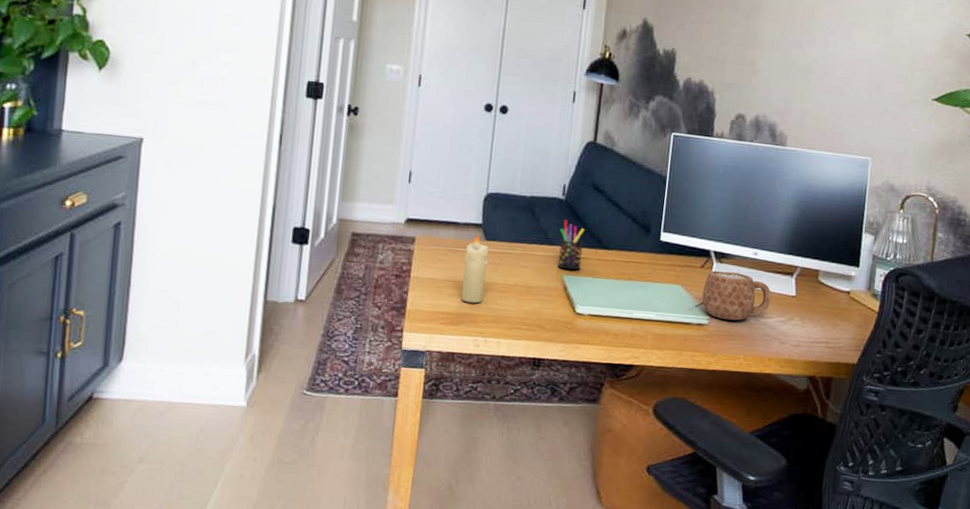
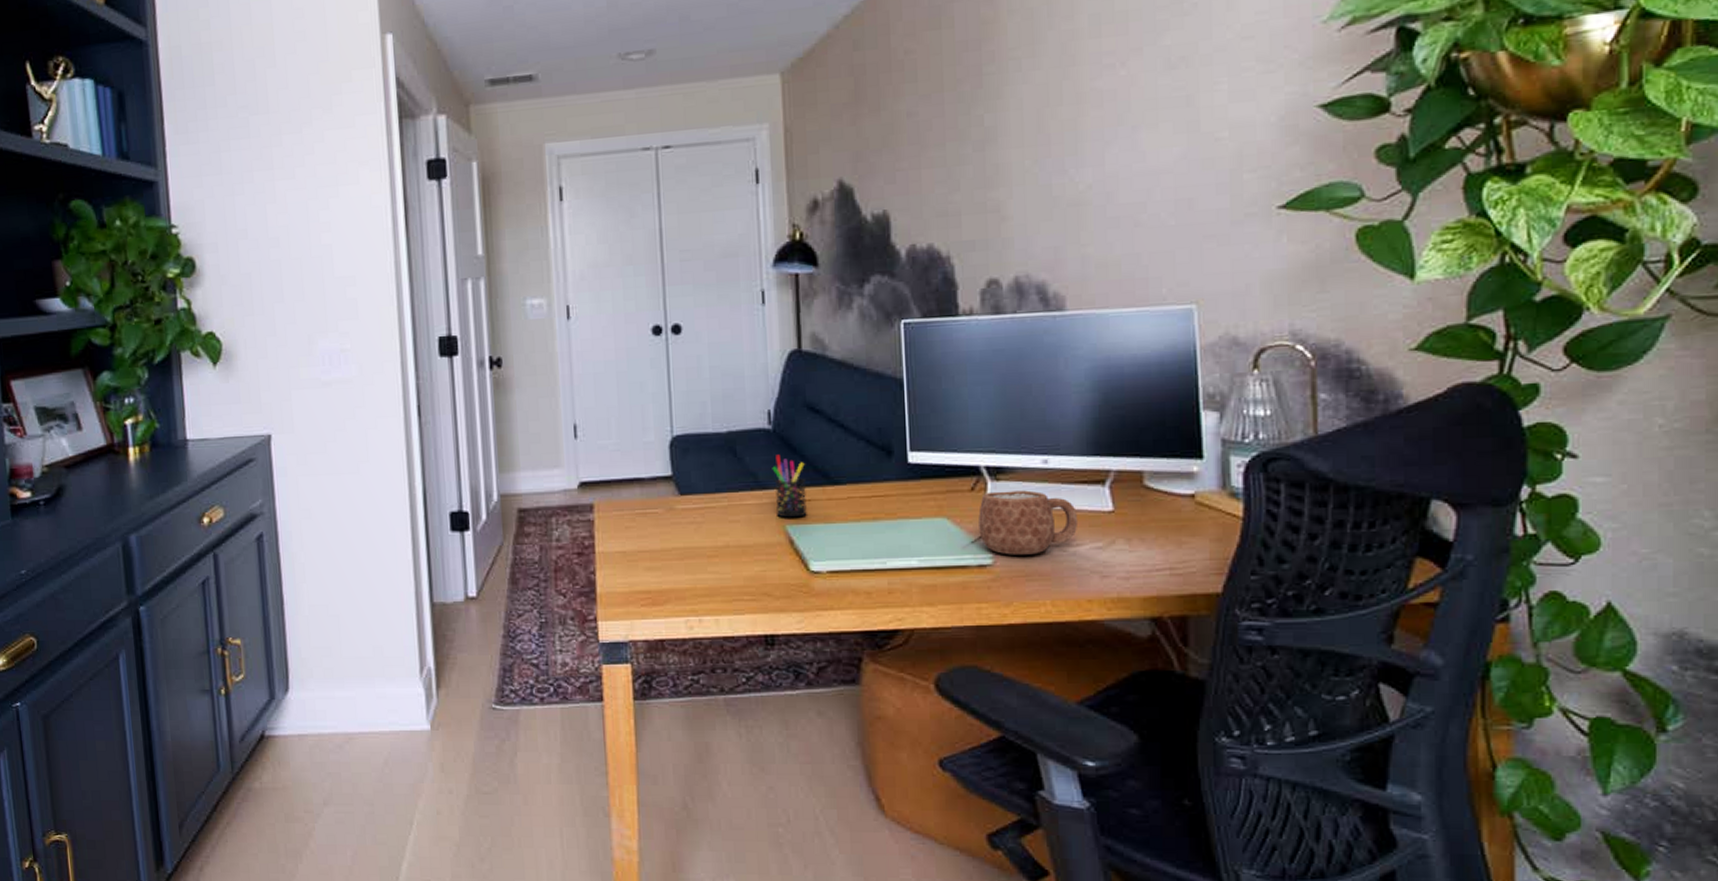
candle: present [461,233,489,304] -> none [657,488,689,576]

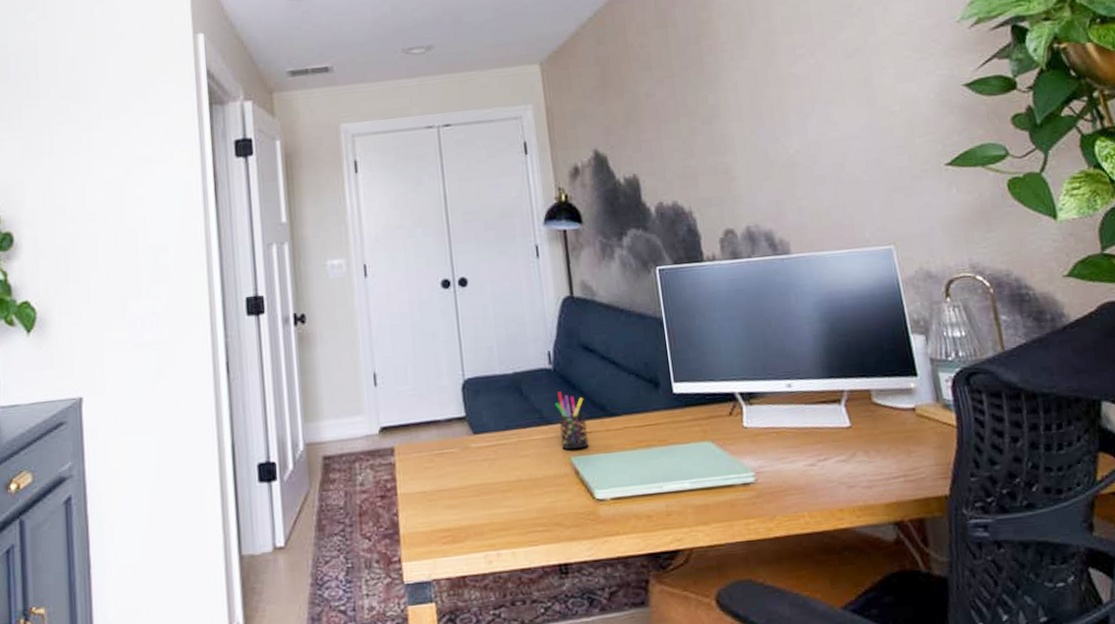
mug: present [978,490,1079,555] -> none [738,412,823,473]

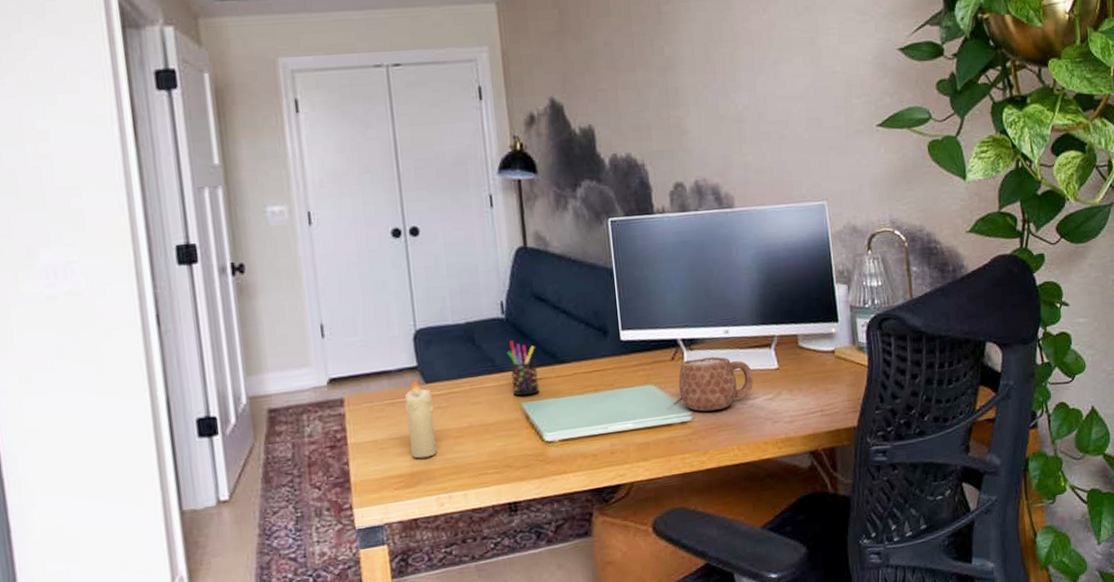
candle: none [453,428,485,513] -> present [405,377,437,459]
mug: none [738,412,823,473] -> present [678,356,754,412]

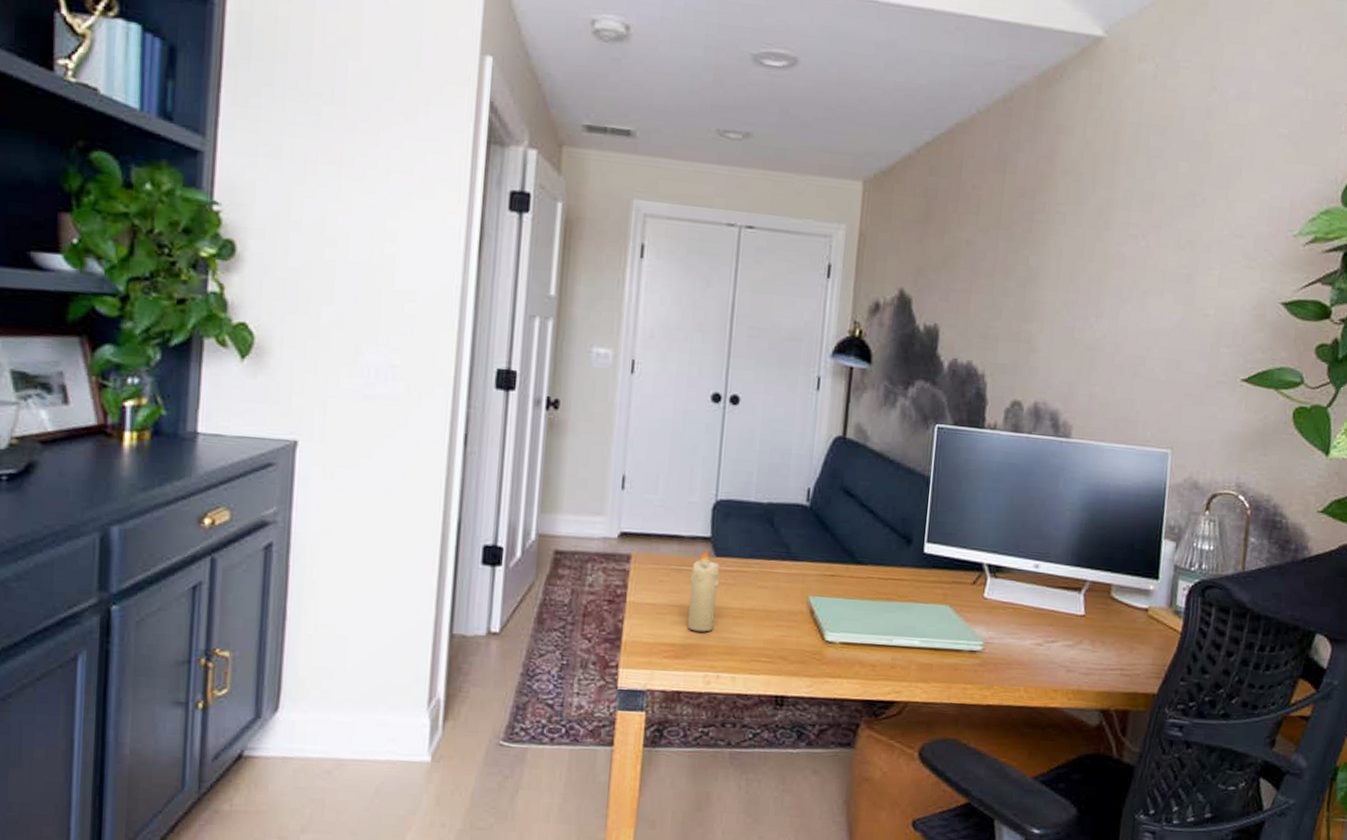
pen holder: present [507,340,539,396] -> none [802,530,834,590]
mug: present [678,356,754,412] -> none [974,587,1056,646]

